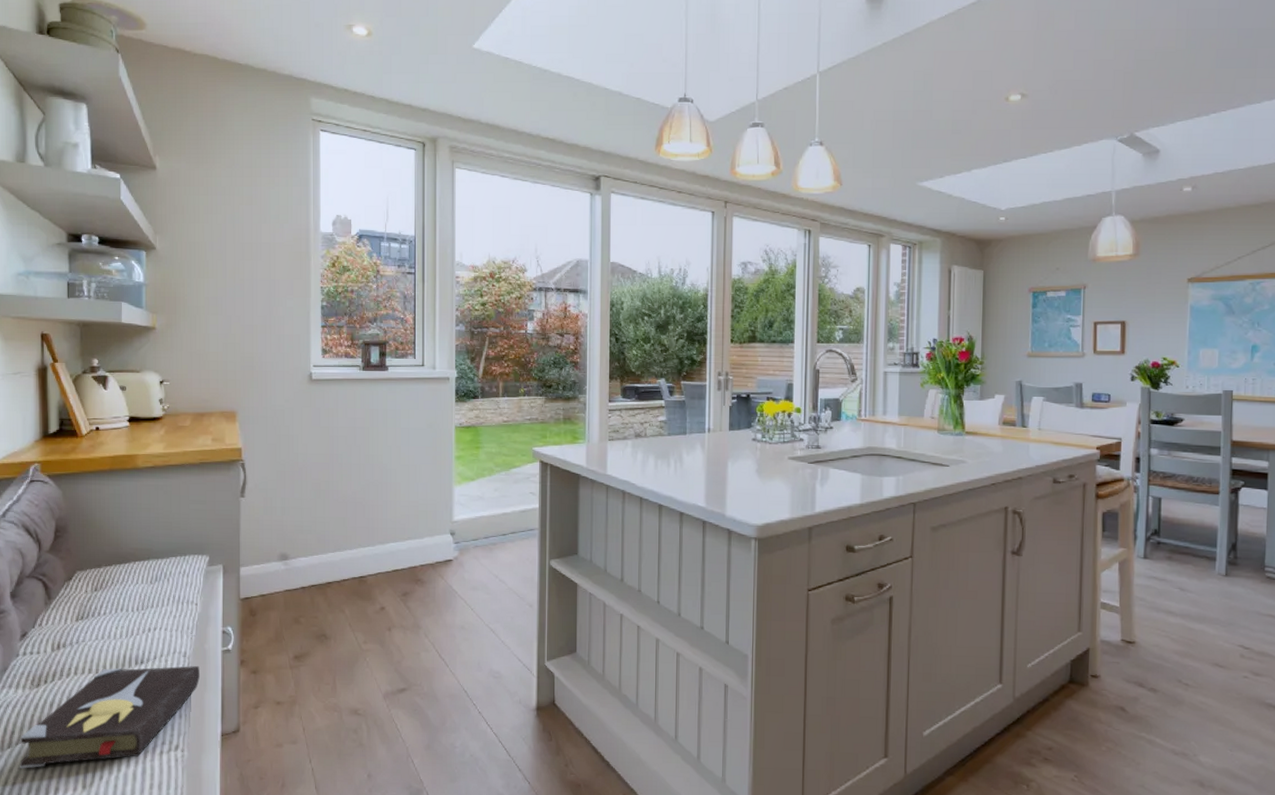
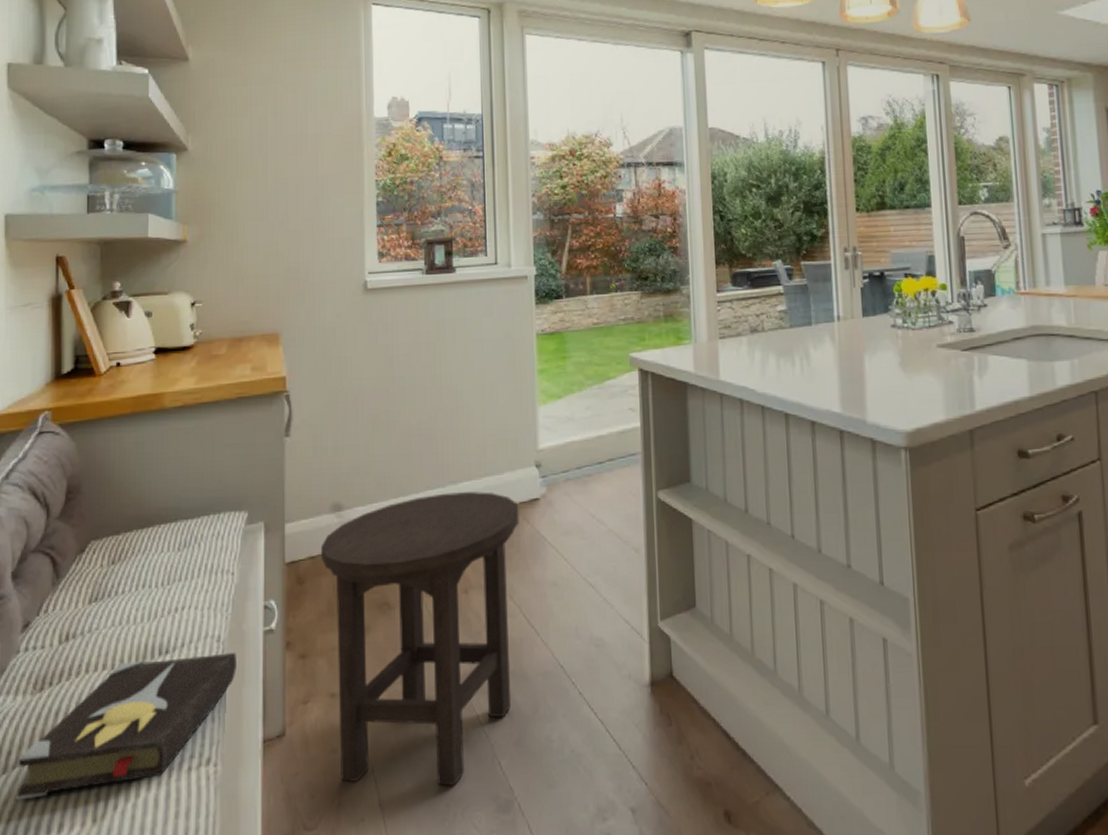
stool: none [269,551,435,776] -> present [320,492,520,785]

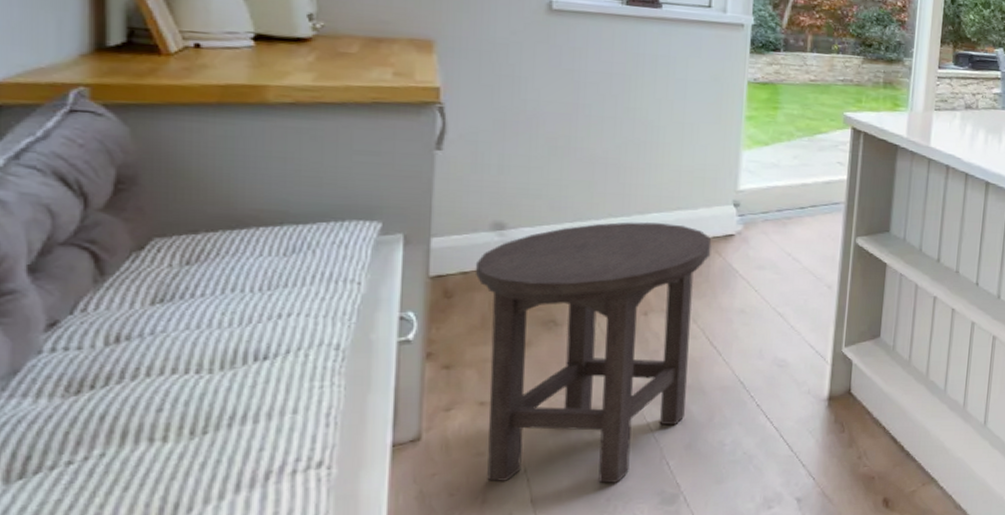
hardback book: present [16,652,236,800] -> none [40,360,361,506]

